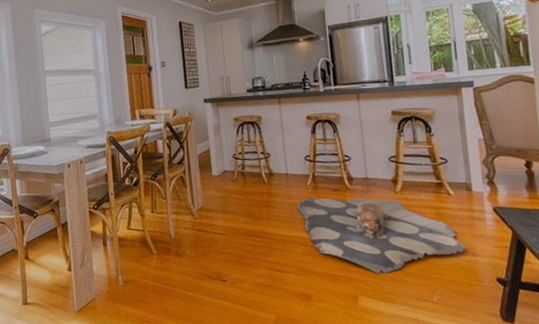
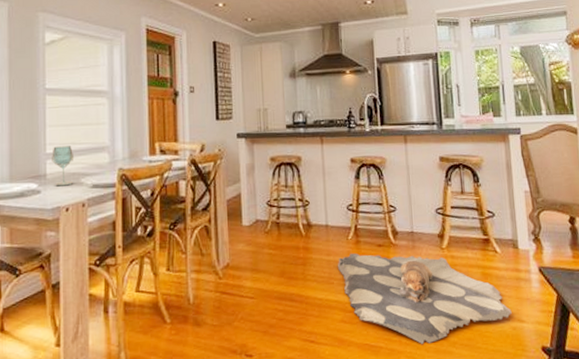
wine glass: none [53,115,72,148] -> present [52,146,75,187]

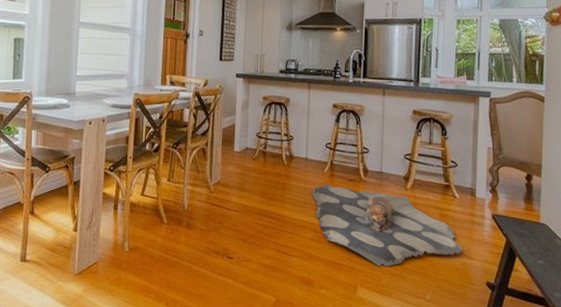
wine glass: present [52,146,75,187] -> none [80,70,99,104]

